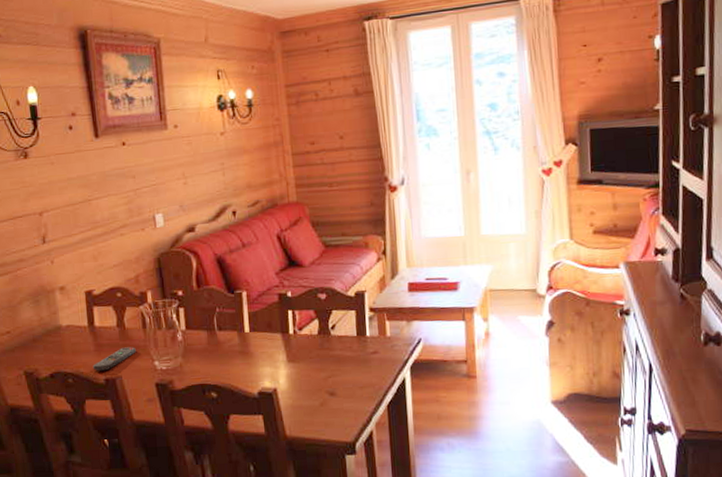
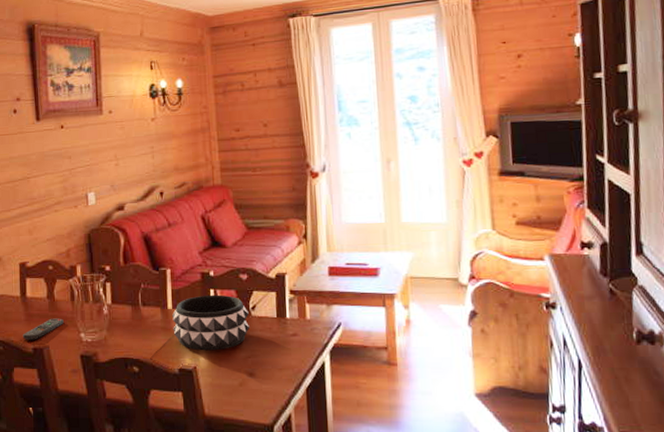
decorative bowl: none [250,315,330,373] -> present [172,294,251,351]

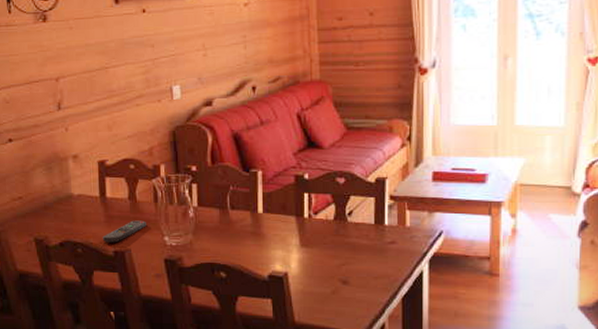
decorative bowl: present [172,294,251,351] -> none [263,199,346,258]

